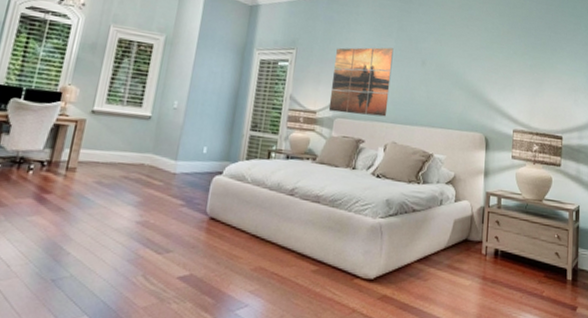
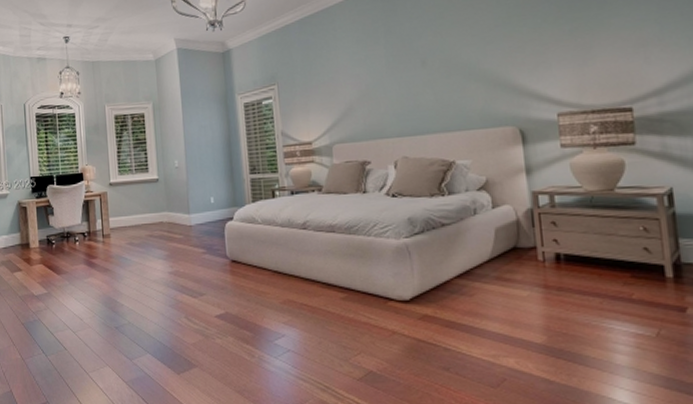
wall art: present [328,47,394,117] -> none [320,56,391,139]

